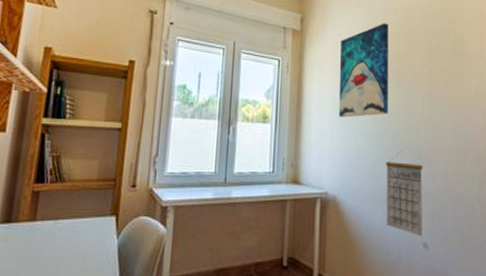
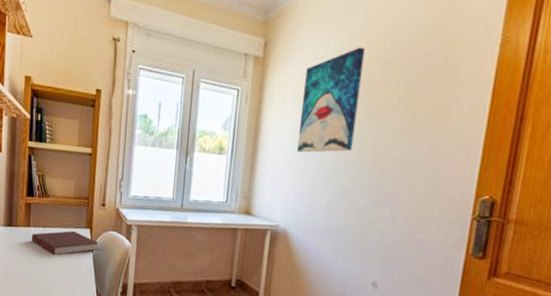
notebook: none [36,220,126,254] -> present [31,230,99,256]
calendar: present [385,151,423,236] -> none [336,191,383,276]

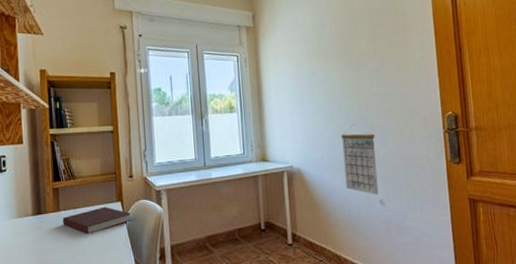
wall art: present [296,47,365,153] -> none [290,9,340,101]
calendar: none [336,191,383,276] -> present [340,124,379,195]

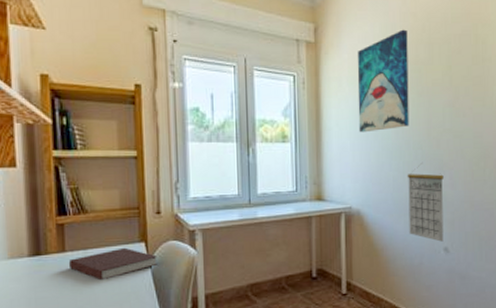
wall art: none [290,9,340,101] -> present [357,29,409,133]

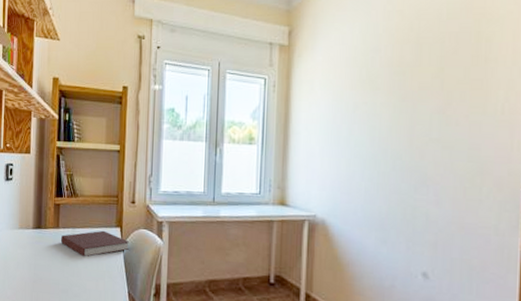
wall art: present [357,29,409,133] -> none [329,29,392,138]
calendar: present [407,163,444,242] -> none [380,175,427,265]

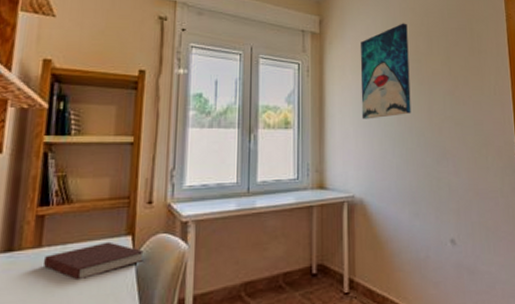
wall art: none [329,29,392,138] -> present [360,23,412,120]

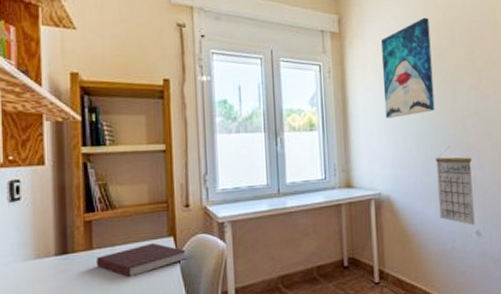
calendar: none [410,150,450,233] -> present [435,146,475,225]

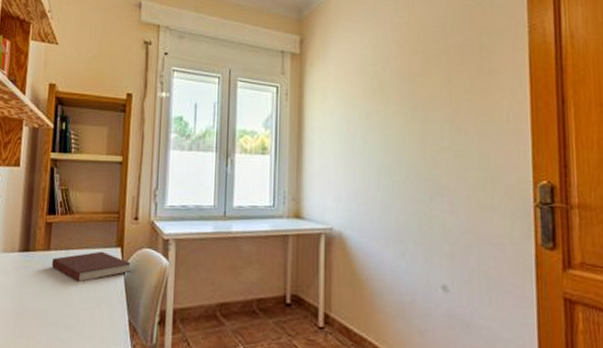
wall art: present [381,17,435,119] -> none [343,40,401,148]
calendar: present [435,146,475,225] -> none [397,184,442,278]

